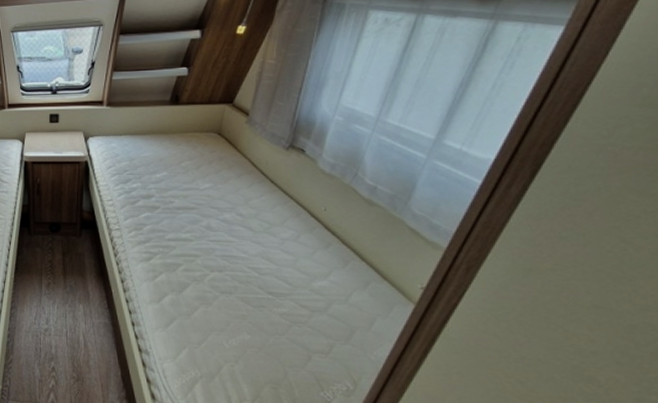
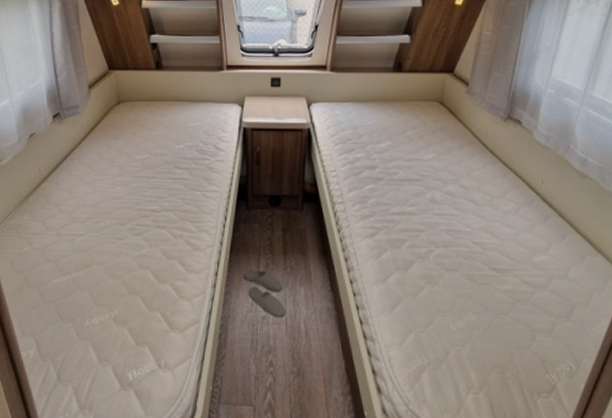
slippers: none [27,288,66,330] -> present [243,269,286,318]

